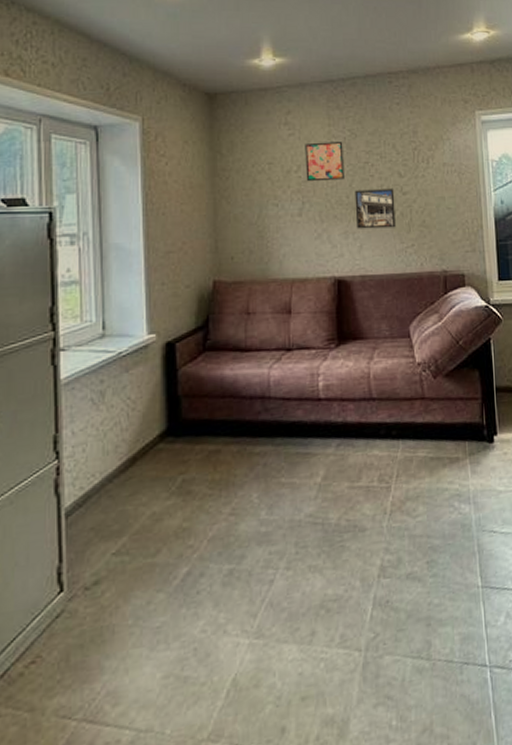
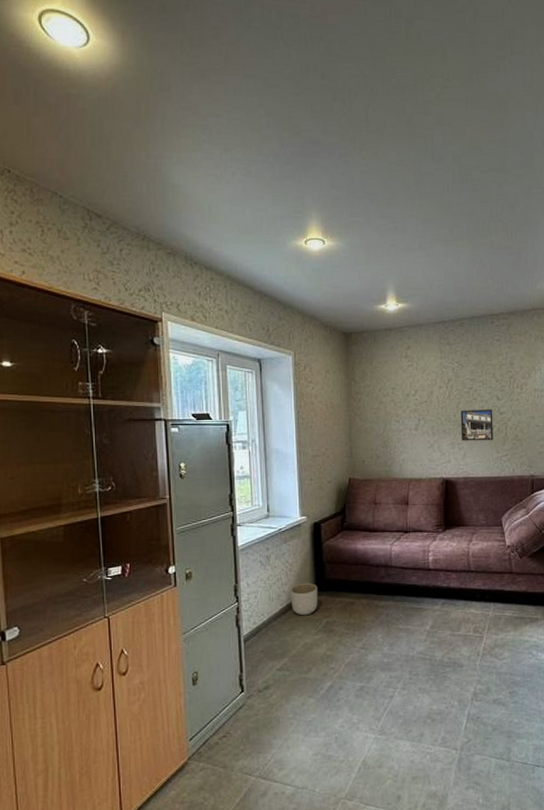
planter: none [132,425,171,474] -> present [290,582,318,616]
wall art: present [305,142,344,182] -> none [421,372,452,403]

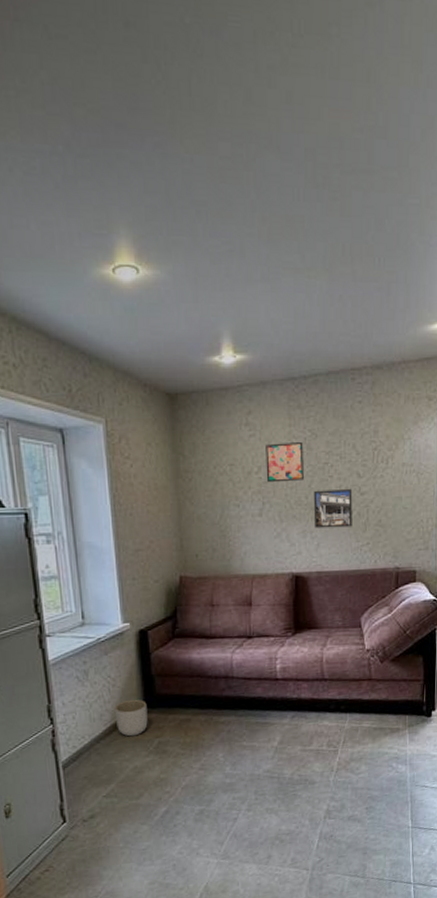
wall art: none [421,372,452,403] -> present [265,442,304,483]

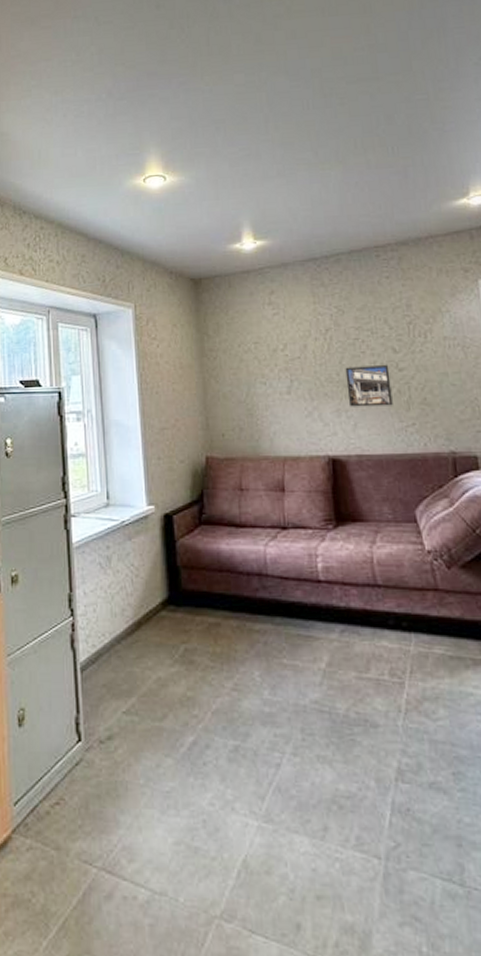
planter: present [114,699,148,737] -> none [137,593,173,639]
wall art: present [265,442,304,483] -> none [290,319,333,360]

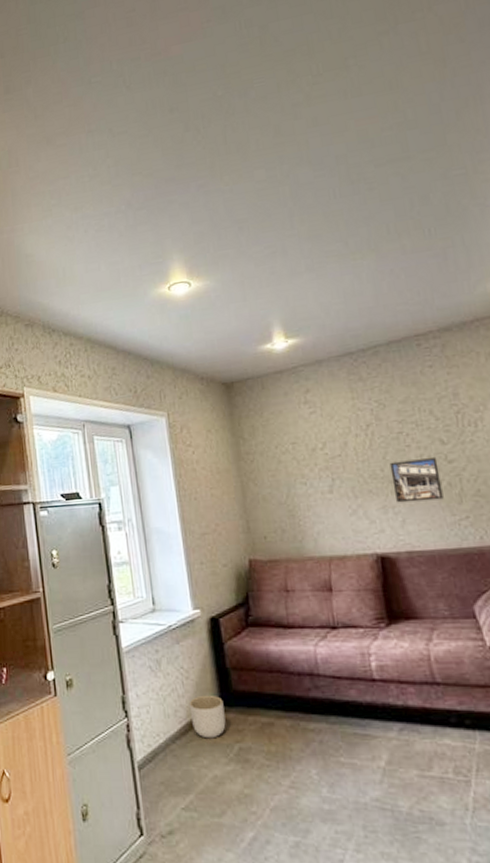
planter: none [137,593,173,639] -> present [189,694,226,739]

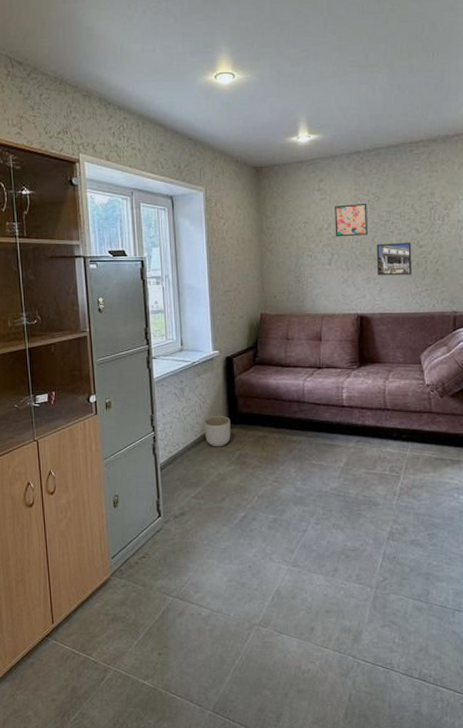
wall art: none [328,414,376,458] -> present [334,204,368,237]

